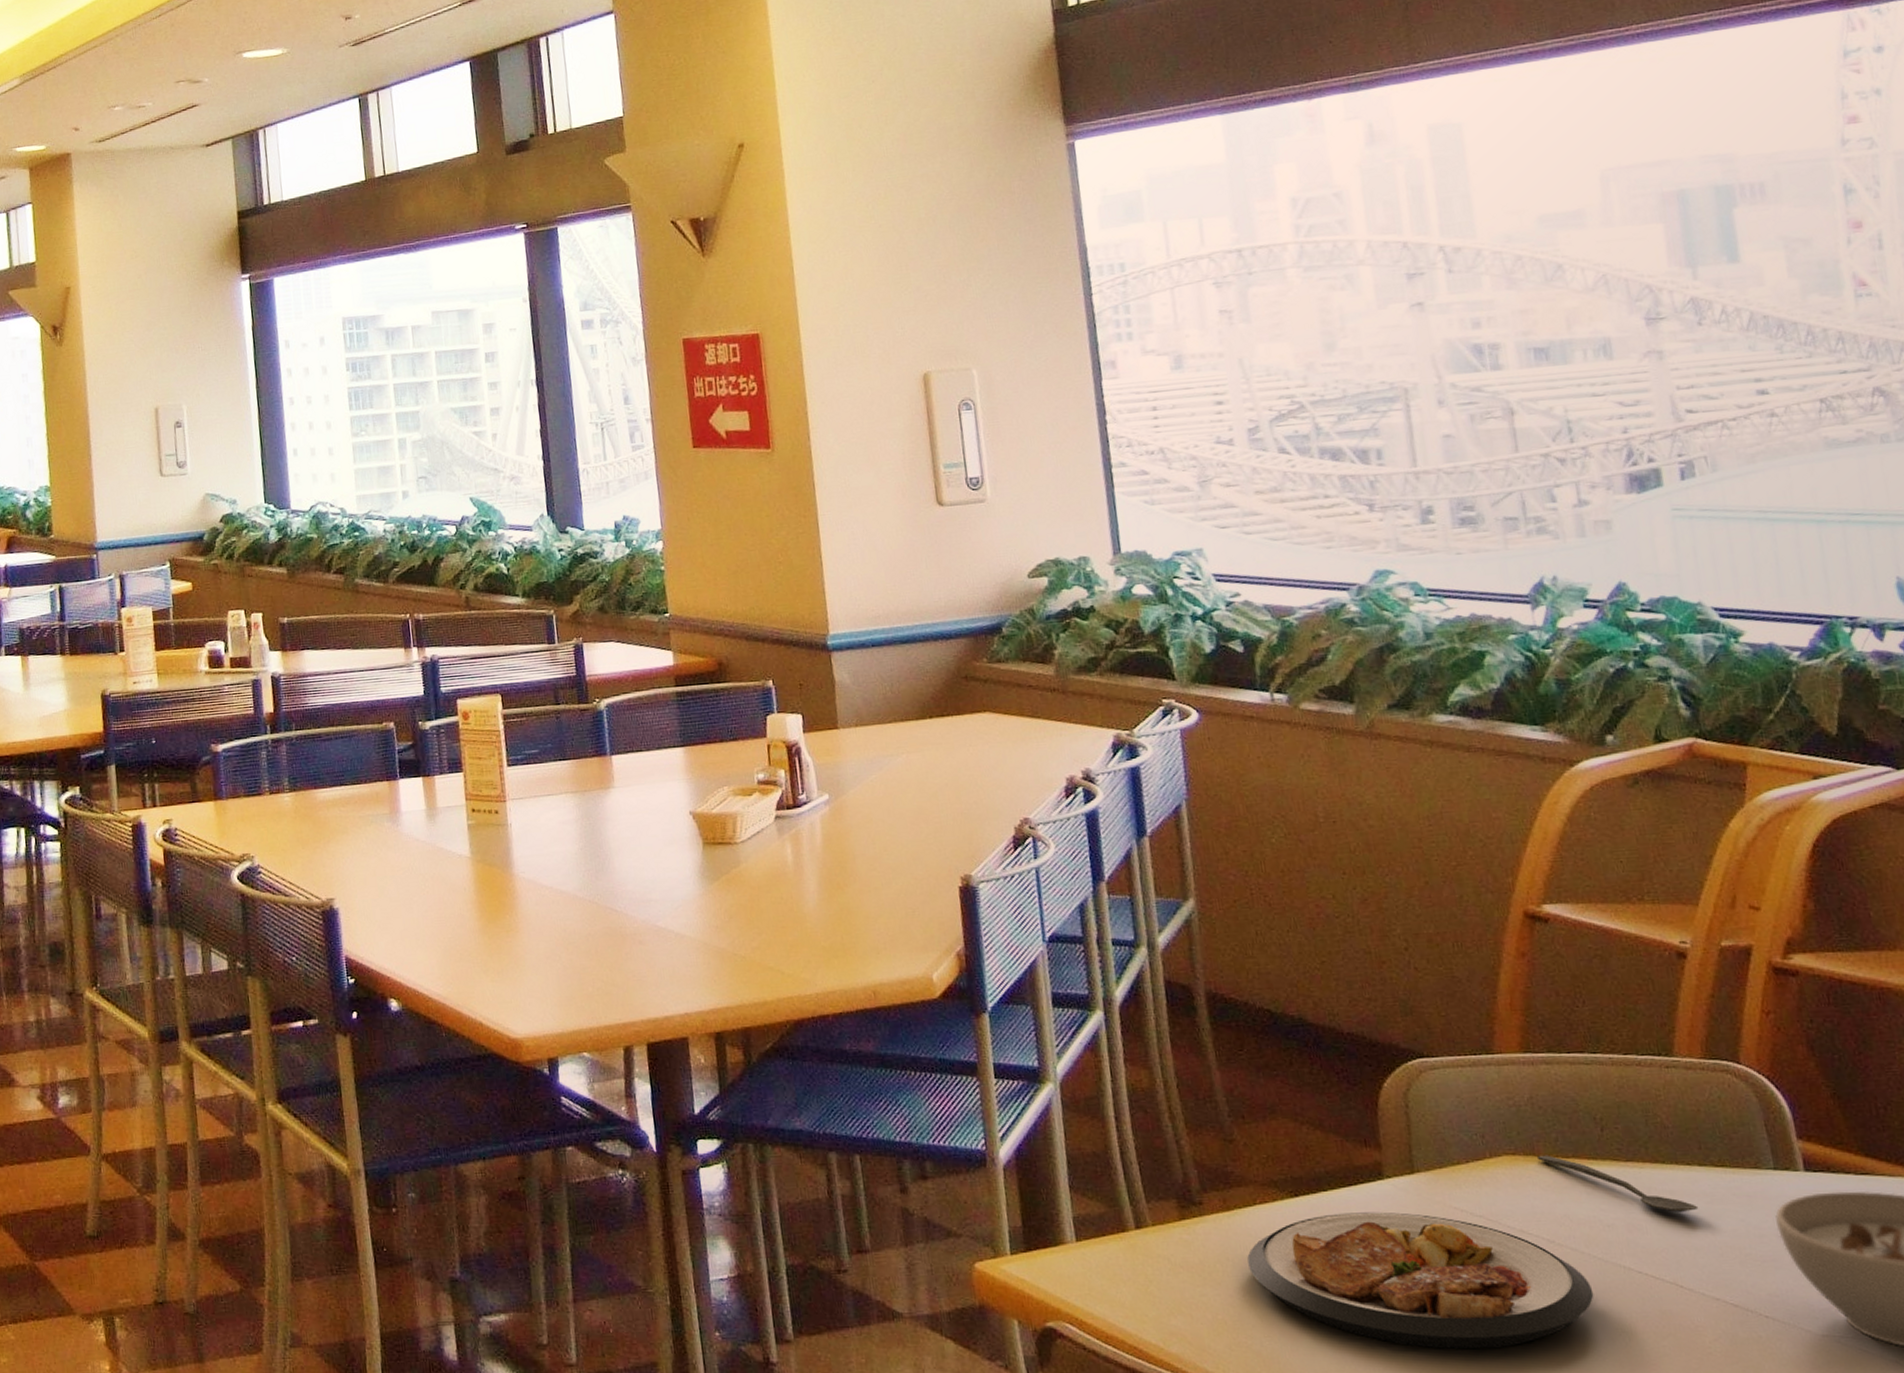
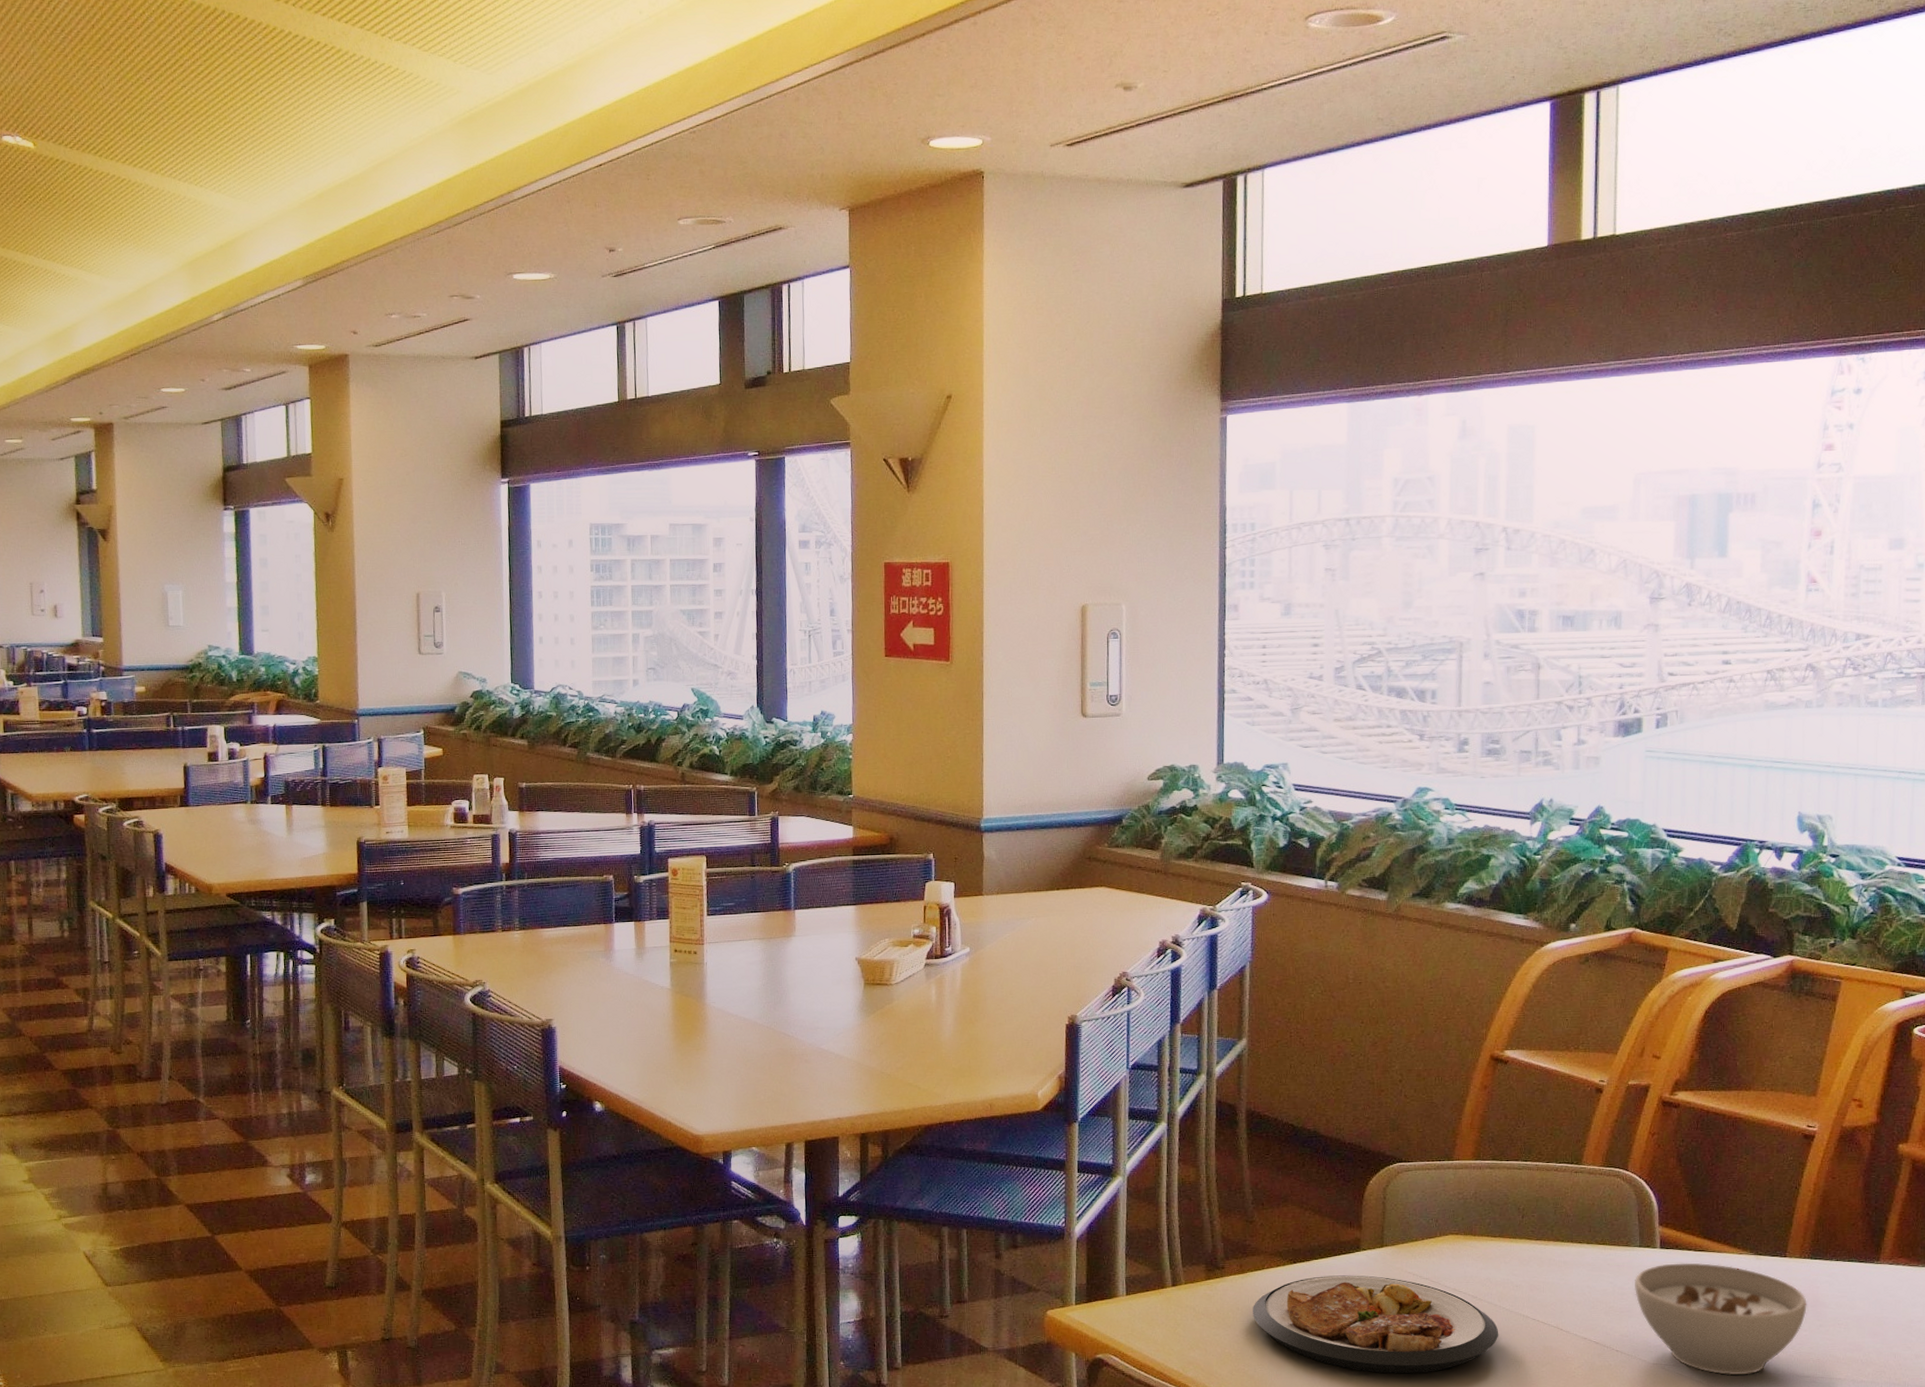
spoon: present [1538,1155,1699,1212] -> none [1474,1235,1582,1277]

